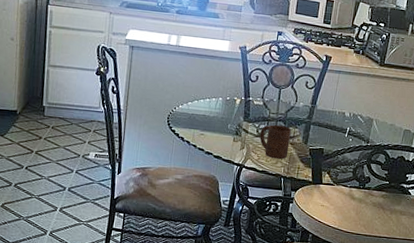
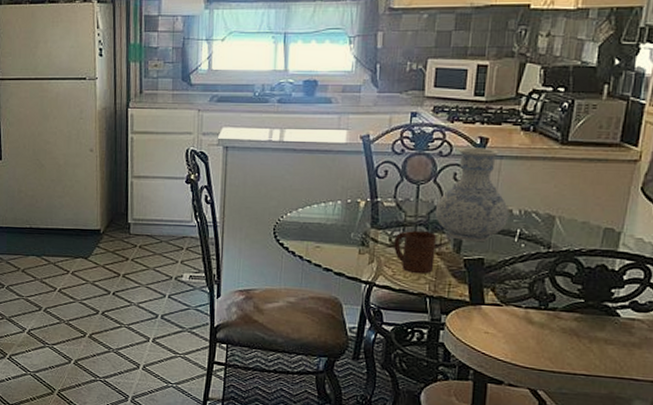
vase: none [291,62,343,136] -> present [436,147,509,241]

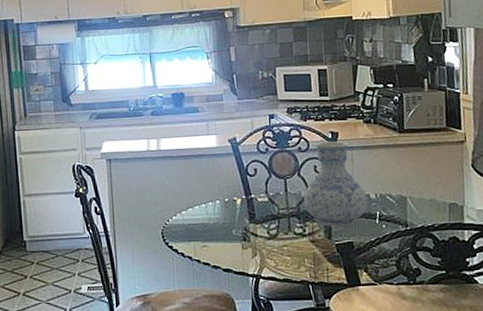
cup: present [394,231,437,274] -> none [272,222,311,263]

